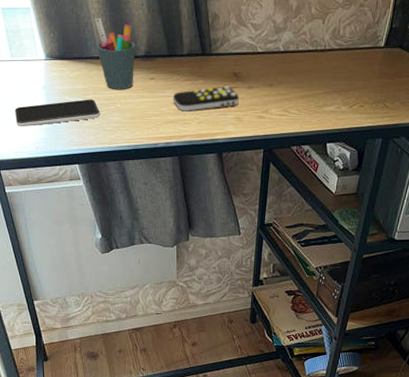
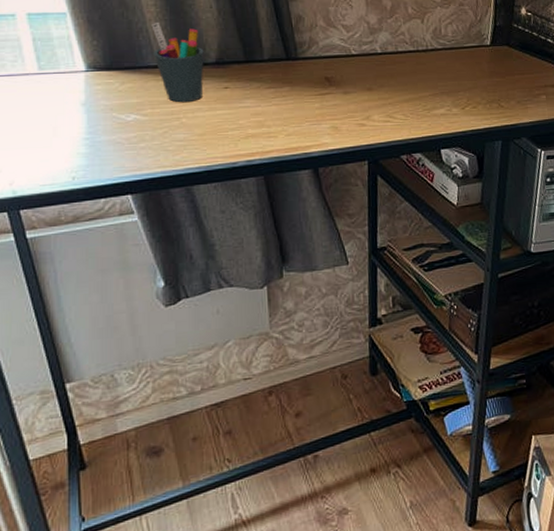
smartphone: present [14,99,100,126] -> none [42,115,160,153]
remote control: present [173,86,239,112] -> none [253,92,334,123]

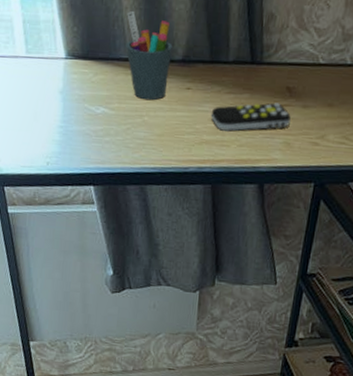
remote control: none [253,92,334,123] -> present [211,103,291,132]

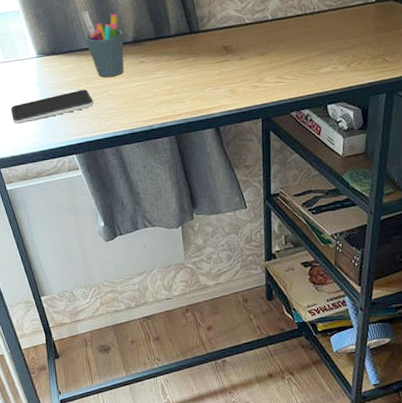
smartphone: none [25,108,124,137] -> present [10,89,94,124]
remote control: present [211,103,291,132] -> none [164,60,232,91]

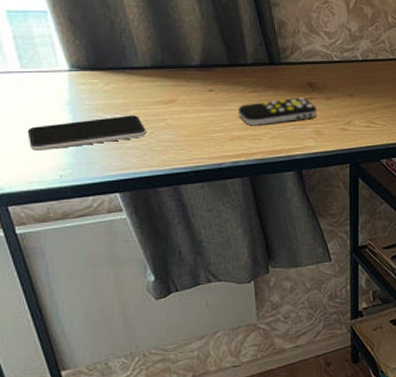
pen holder: present [82,10,124,78] -> none [134,23,188,104]
remote control: none [164,60,232,91] -> present [237,97,317,126]

